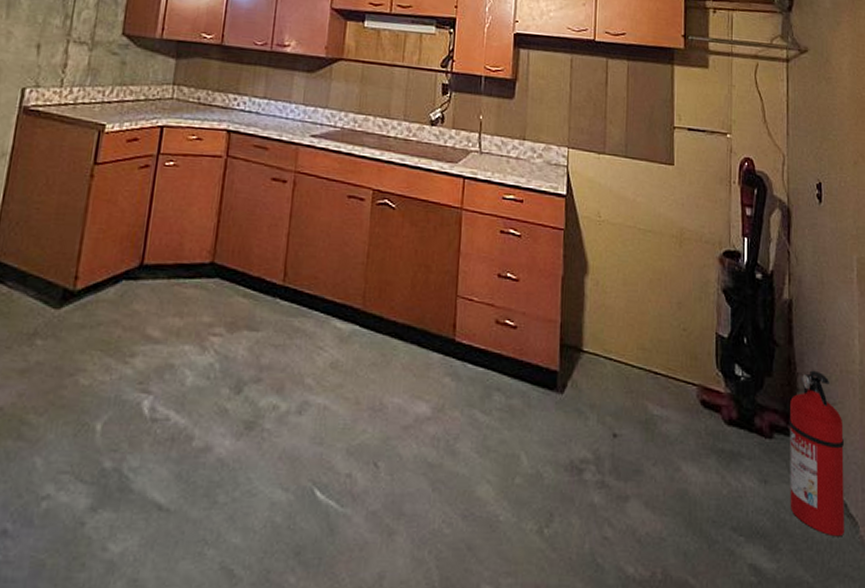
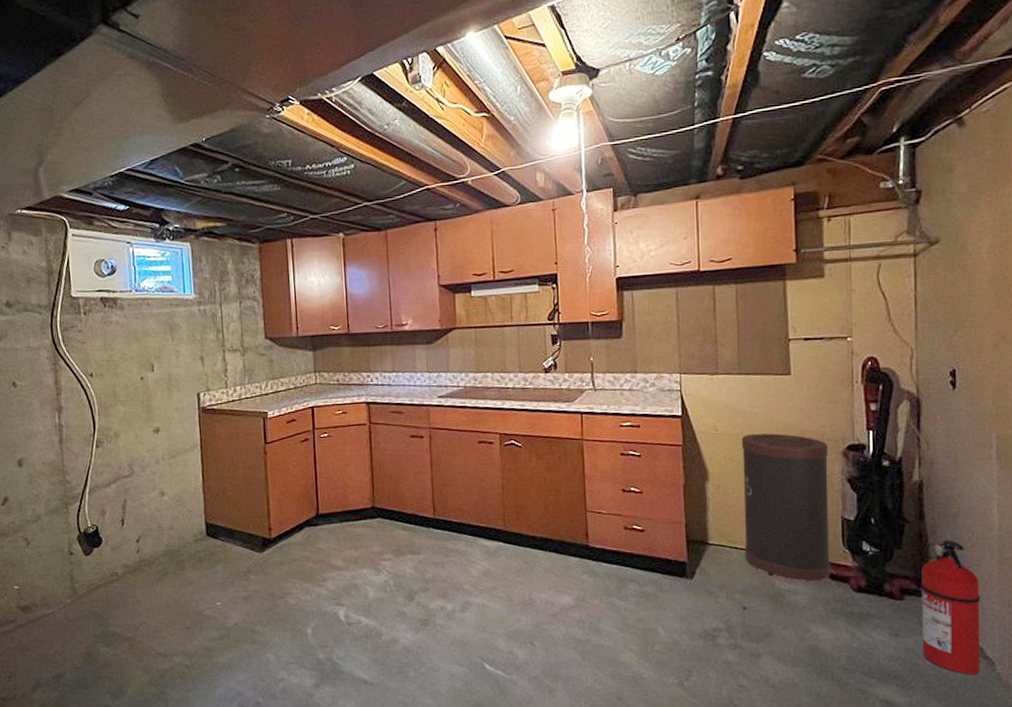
trash can: none [619,226,705,407] -> present [741,433,831,581]

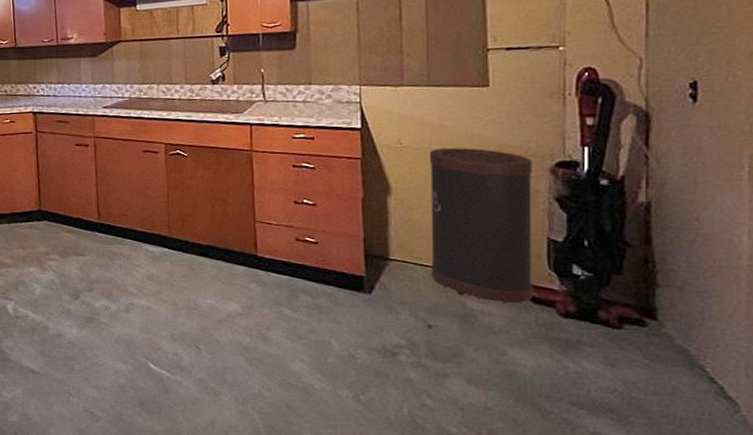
fire extinguisher: present [920,540,980,675] -> none [644,267,722,415]

